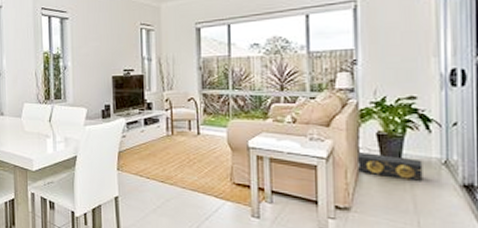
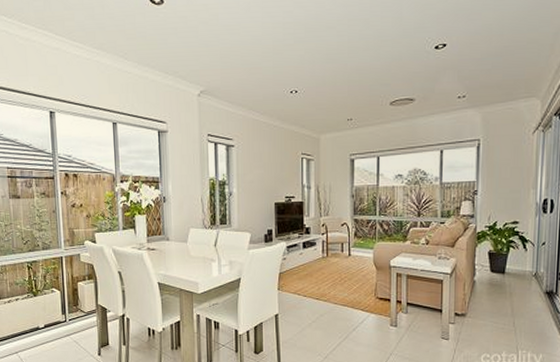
speaker: present [358,153,423,182] -> none [473,268,520,291]

